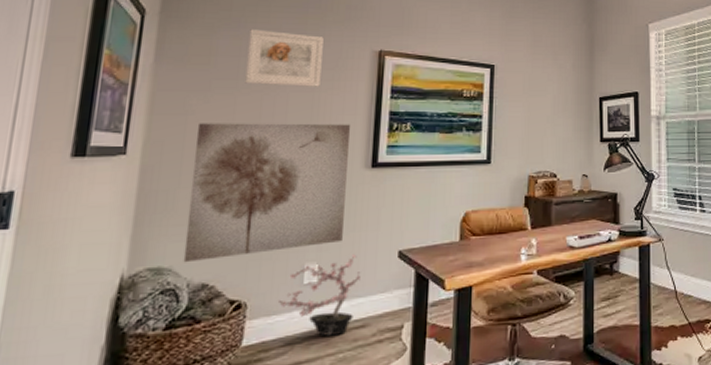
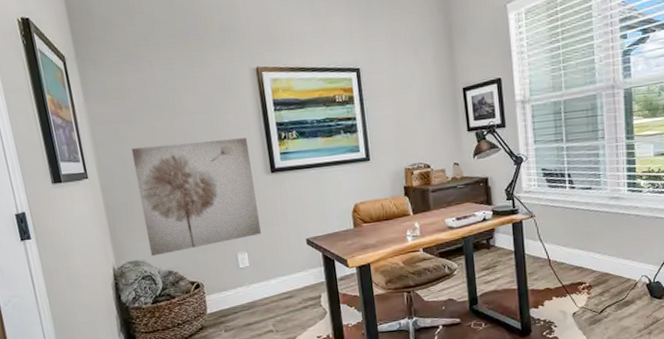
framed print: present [245,29,324,87] -> none [147,61,215,111]
potted plant: present [277,254,361,336] -> none [224,243,282,305]

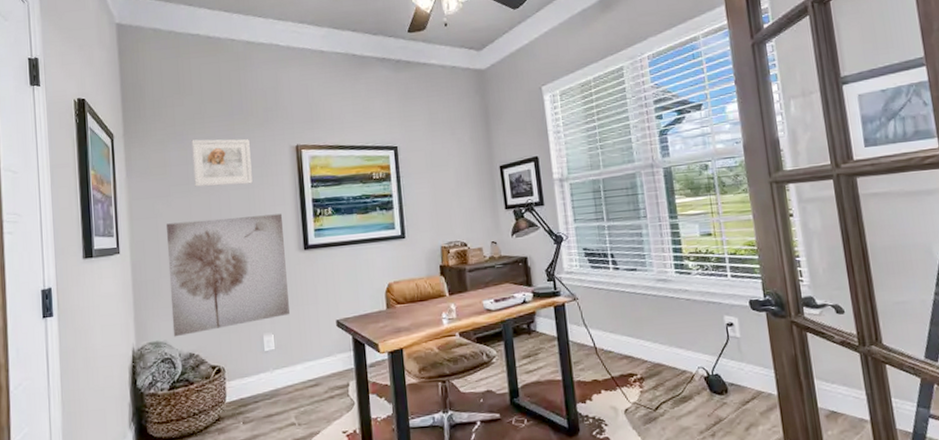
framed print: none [147,61,215,111] -> present [191,139,253,187]

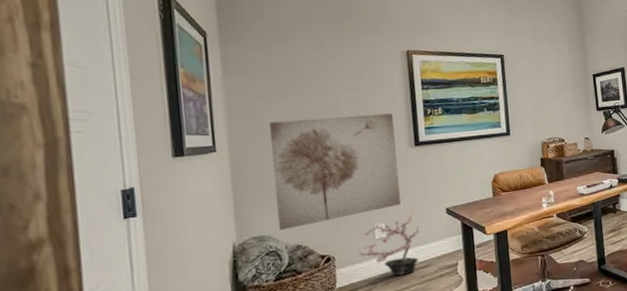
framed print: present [191,139,253,187] -> none [296,41,363,87]
potted plant: none [247,324,309,394] -> present [358,213,420,276]

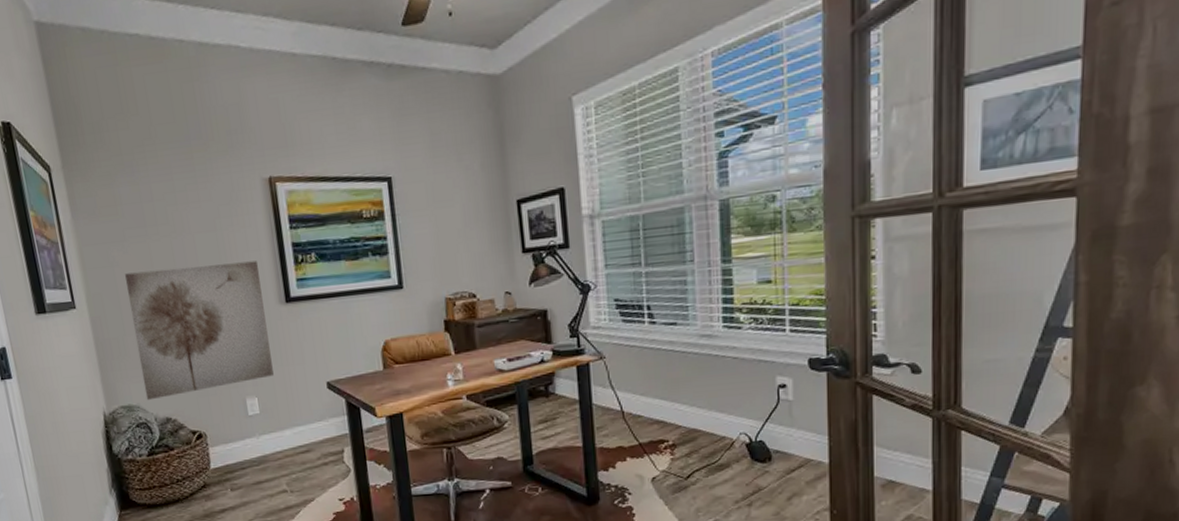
potted plant: present [358,213,420,276] -> none [230,386,298,460]

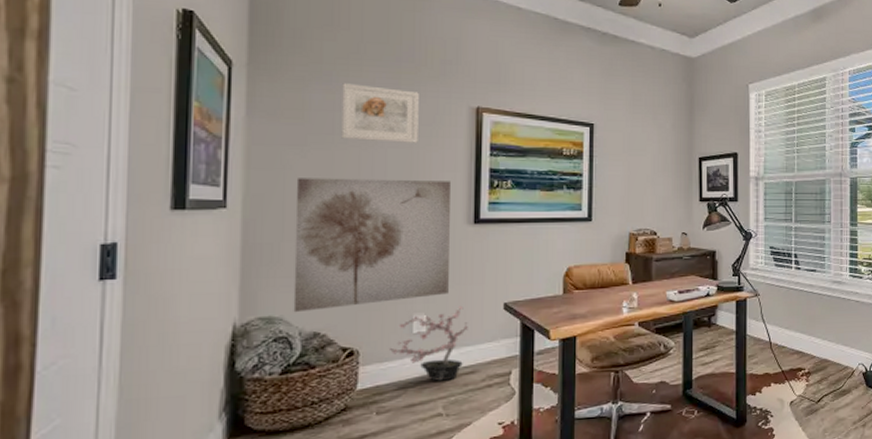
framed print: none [143,170,221,230] -> present [341,83,419,143]
potted plant: none [230,386,298,460] -> present [388,305,468,381]

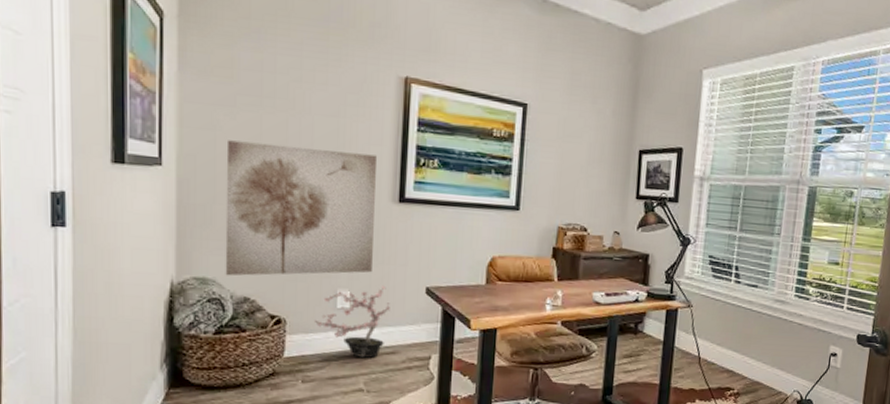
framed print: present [341,83,419,143] -> none [269,42,347,112]

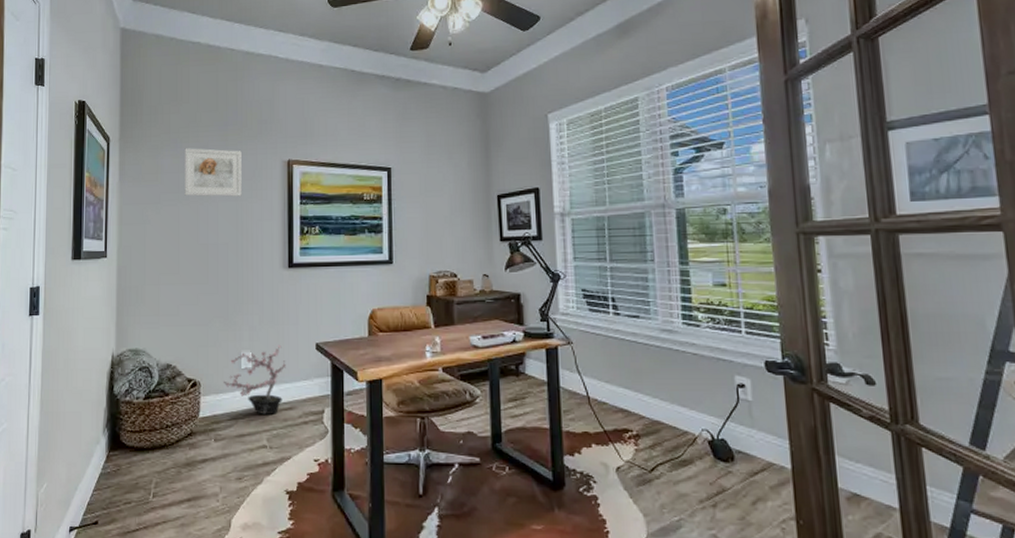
wall art: present [225,140,378,276] -> none [152,229,269,346]
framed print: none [269,42,347,112] -> present [184,148,242,197]

